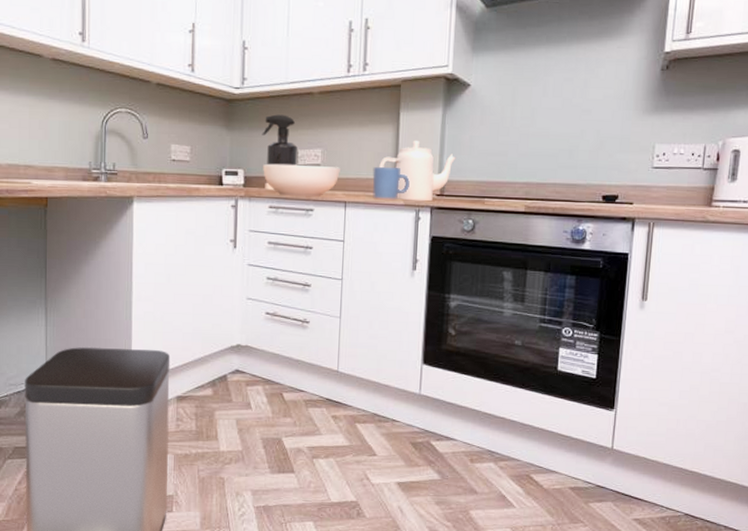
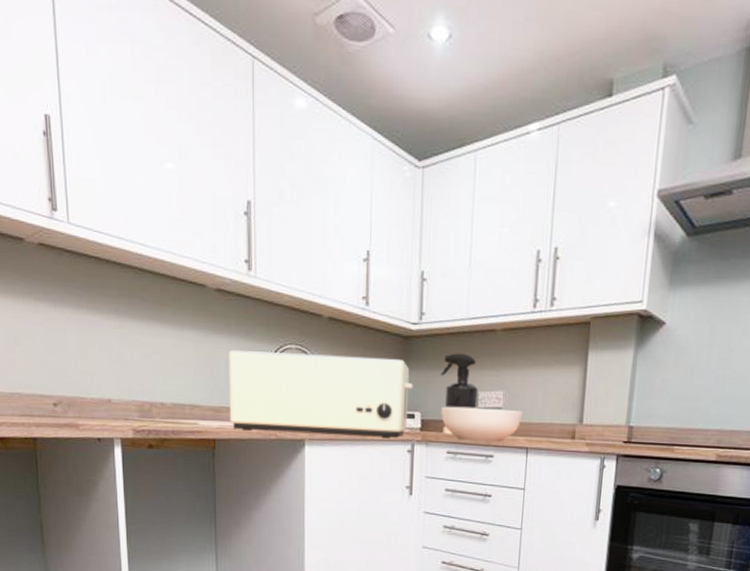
toaster: none [61,114,236,195] -> present [229,350,413,439]
mug: present [372,166,410,201] -> none [556,410,596,447]
teapot: present [379,140,456,202] -> none [564,382,646,449]

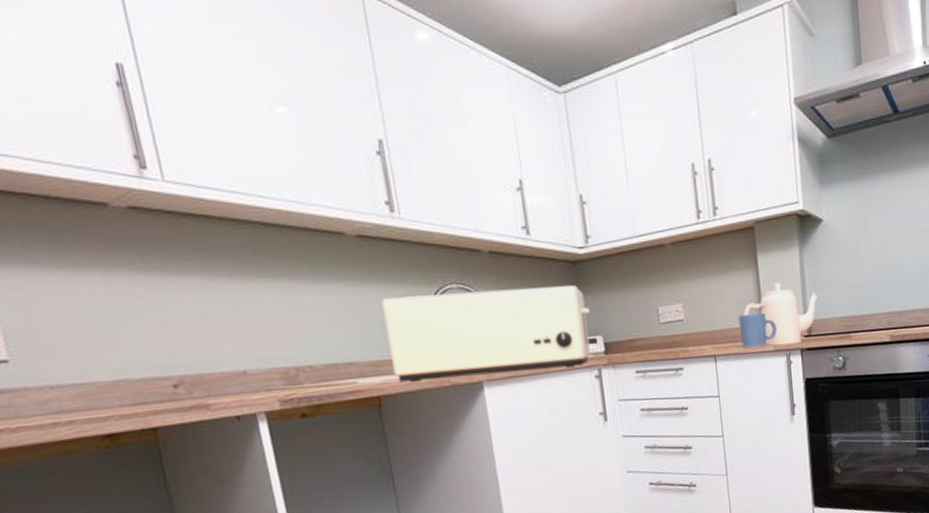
spray bottle: present [440,353,478,434] -> none [616,271,659,354]
bowl: present [440,407,524,443] -> none [621,320,706,359]
mug: none [556,410,596,447] -> present [738,312,777,351]
teapot: none [564,382,646,449] -> present [744,282,819,347]

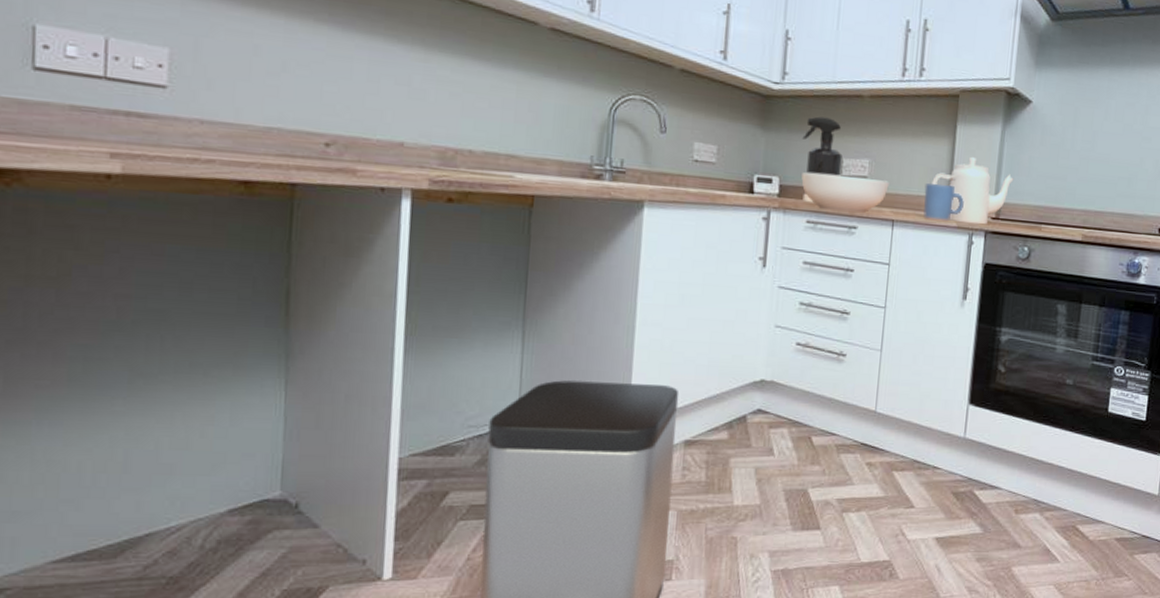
toaster: present [381,285,591,383] -> none [554,96,772,204]
spray bottle: none [616,271,659,354] -> present [802,116,842,202]
bowl: none [621,320,706,359] -> present [800,172,891,214]

